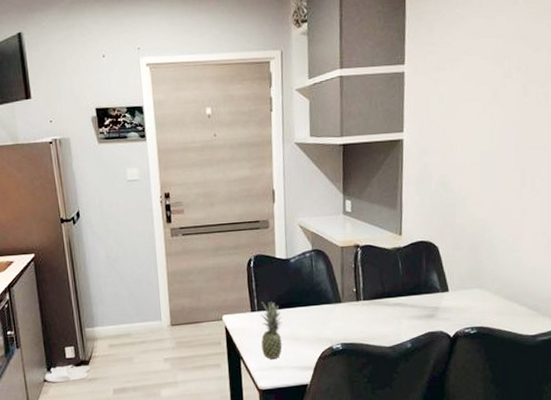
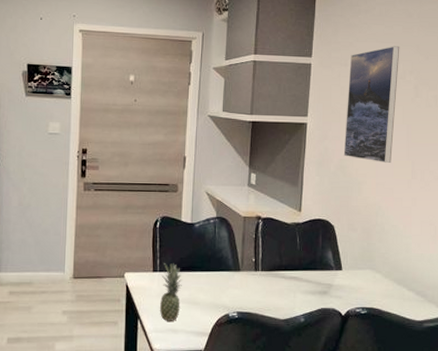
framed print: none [445,40,505,174] -> present [343,46,400,163]

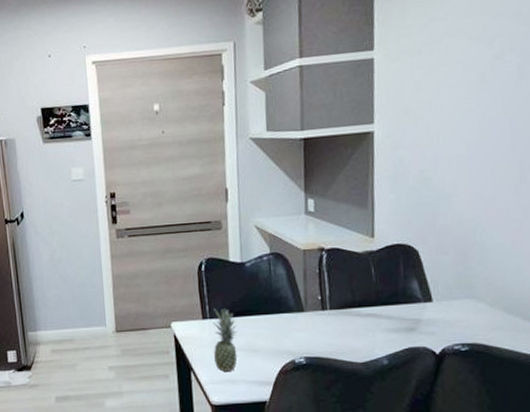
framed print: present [343,46,400,163] -> none [424,18,494,168]

